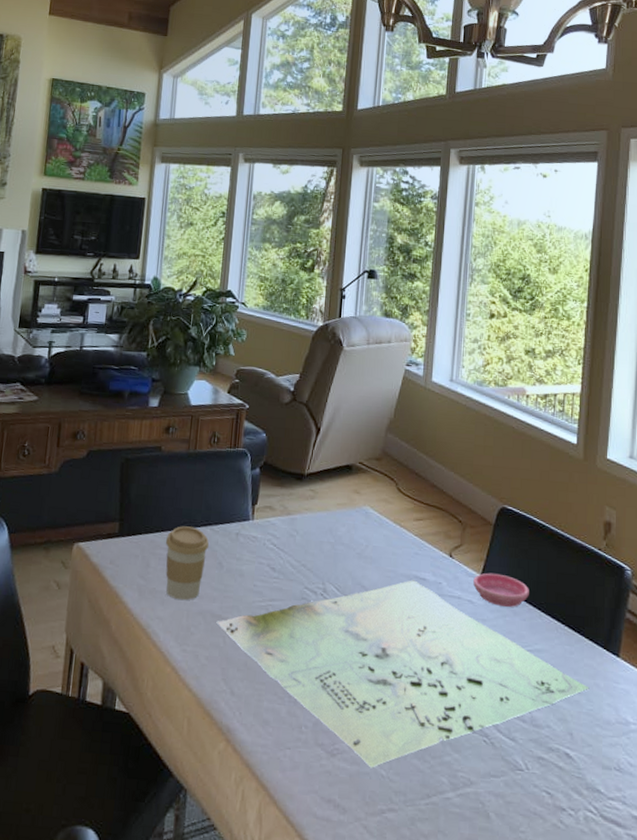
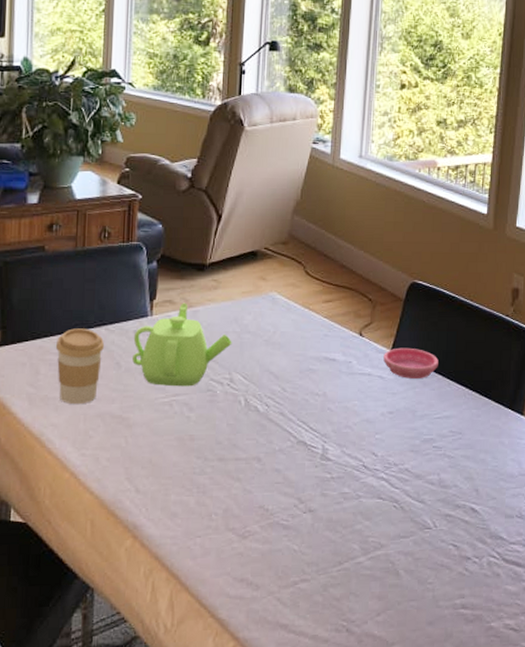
board game: present [216,580,590,768] -> none [116,361,495,545]
teapot: none [233,509,327,593] -> present [132,303,232,387]

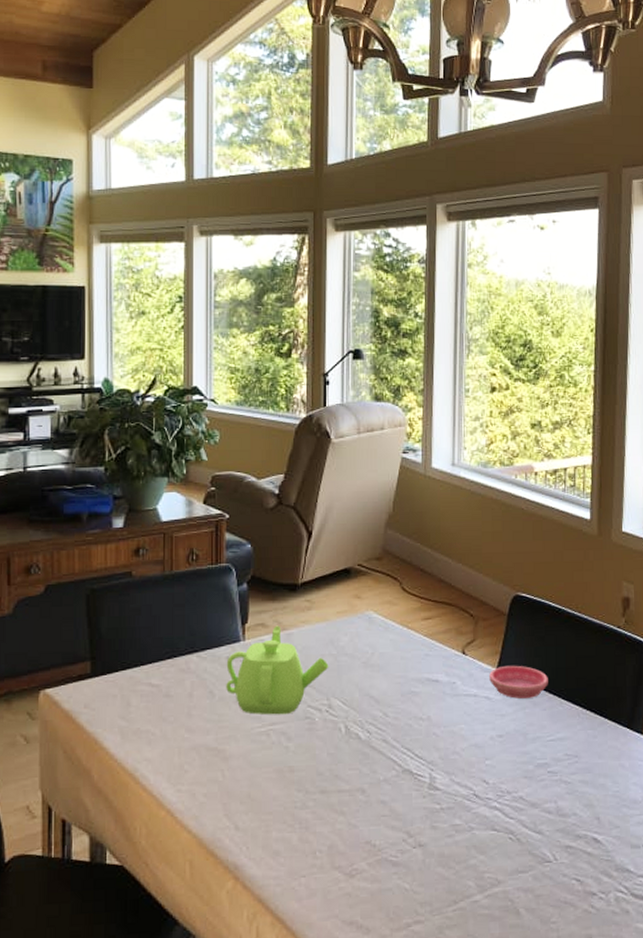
coffee cup: present [55,328,105,405] -> none [146,656,197,738]

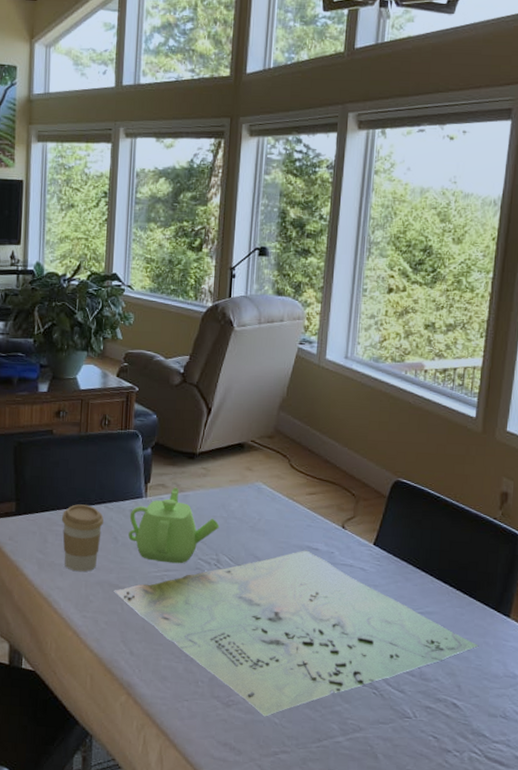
coffee cup: none [146,656,197,738] -> present [61,504,104,572]
board game: none [212,683,615,883] -> present [114,550,479,717]
saucer: present [489,665,548,699] -> none [365,542,422,574]

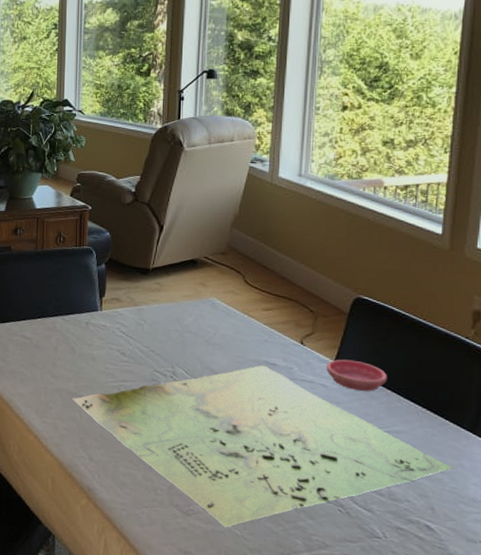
coffee cup: present [61,504,104,572] -> none [20,316,62,380]
teapot: present [128,487,220,564] -> none [85,301,174,375]
saucer: none [365,542,422,574] -> present [326,359,387,391]

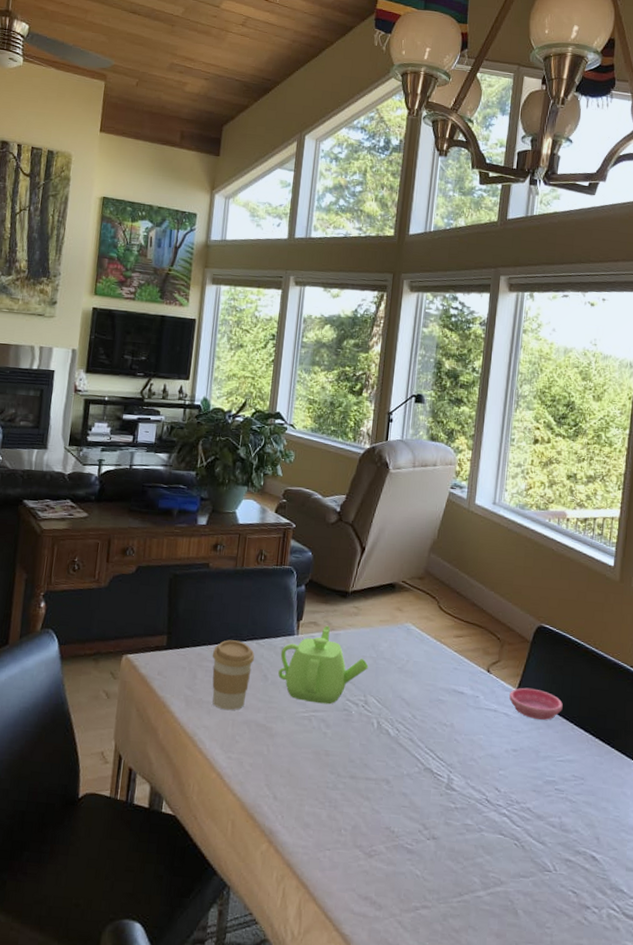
coffee cup: none [20,316,62,380] -> present [212,640,255,711]
board game: present [72,365,454,528] -> none [260,693,617,869]
teapot: none [85,301,174,375] -> present [278,625,369,705]

